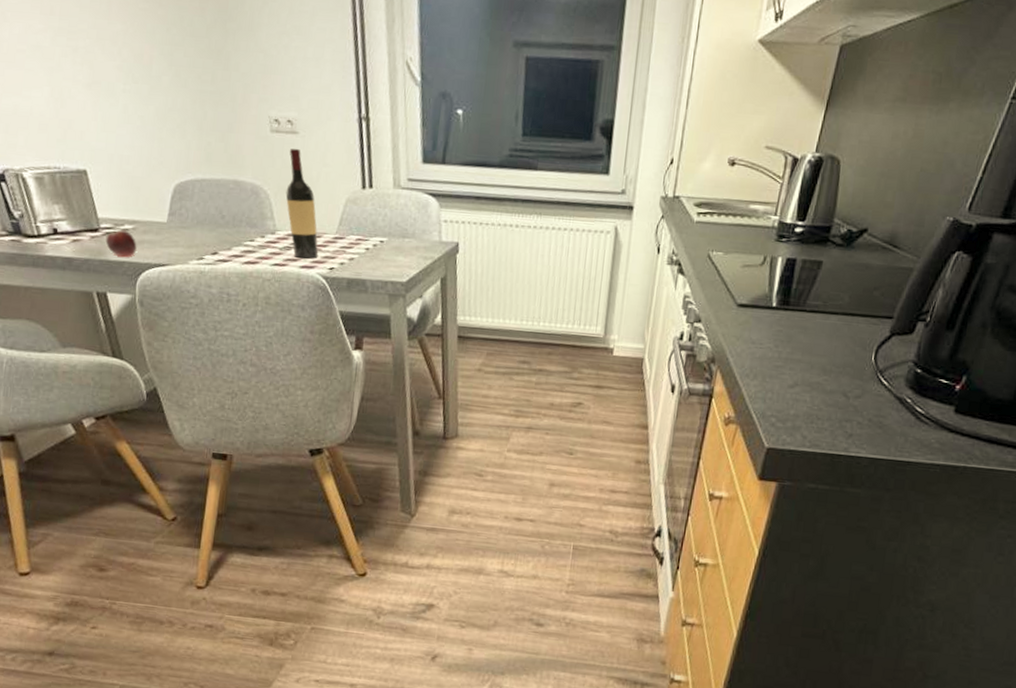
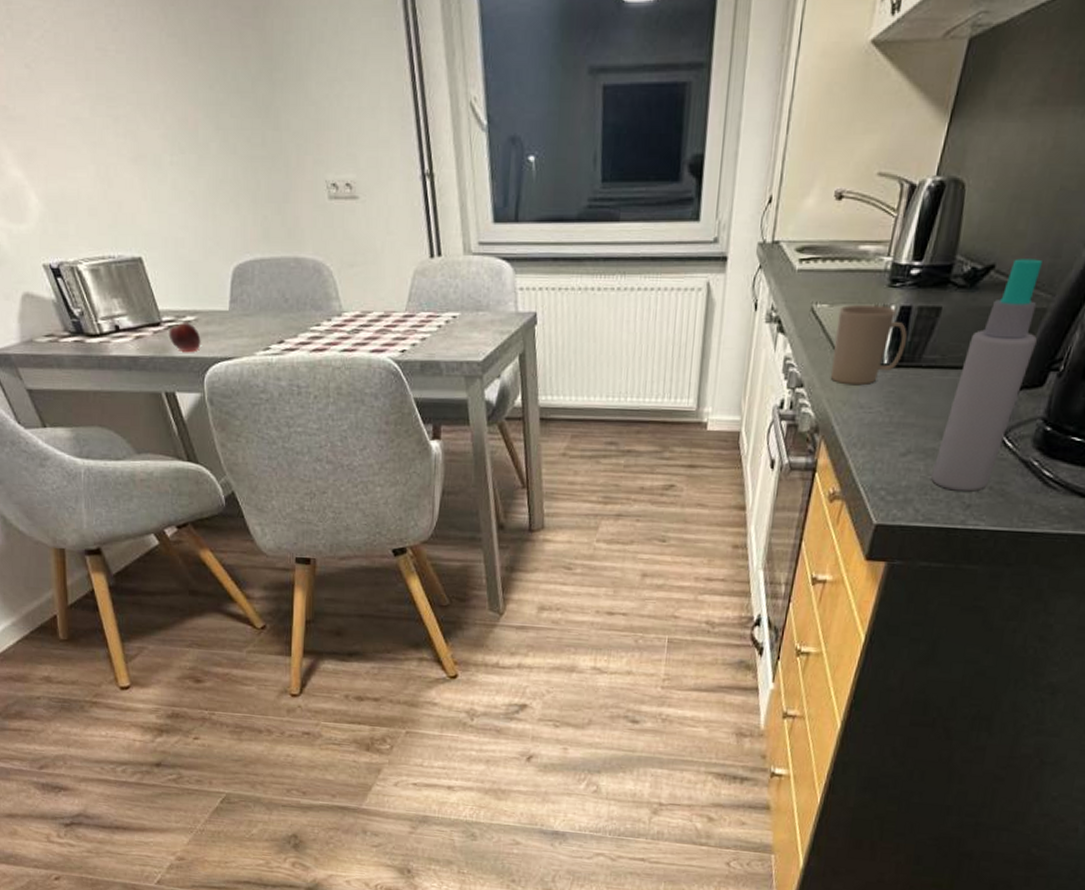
wine bottle: present [285,148,319,260] -> none [350,215,389,343]
mug: none [725,254,793,324] -> present [830,304,907,386]
spray bottle: none [816,225,908,423] -> present [931,258,1042,492]

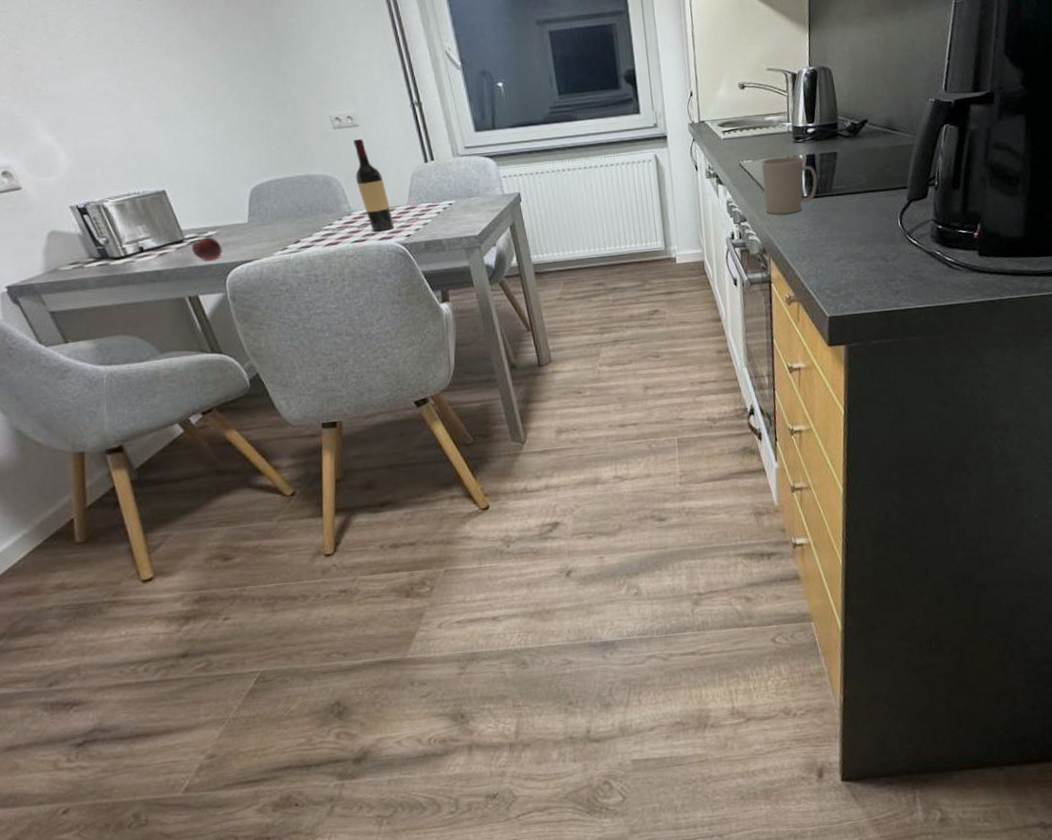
wine bottle: none [350,215,389,343] -> present [353,138,394,233]
spray bottle: present [931,258,1042,492] -> none [862,112,913,282]

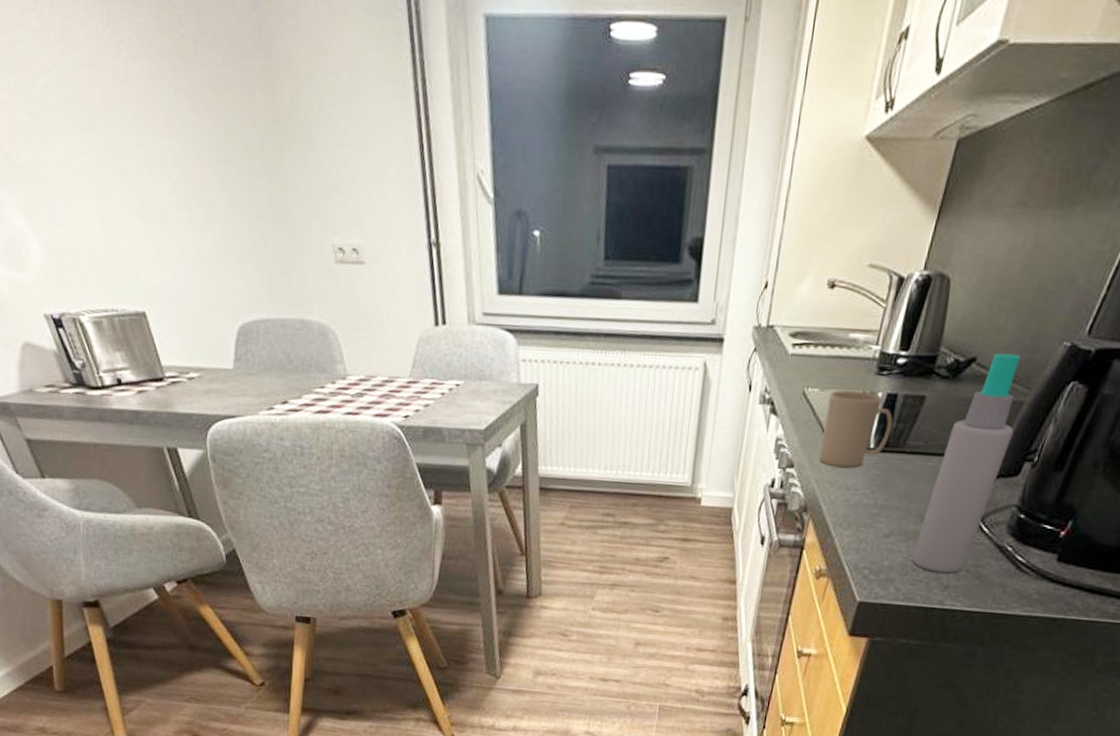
fruit: present [191,236,222,261] -> none [171,378,204,408]
wine bottle: present [353,138,394,233] -> none [355,281,392,408]
spray bottle: none [862,112,913,282] -> present [912,353,1020,574]

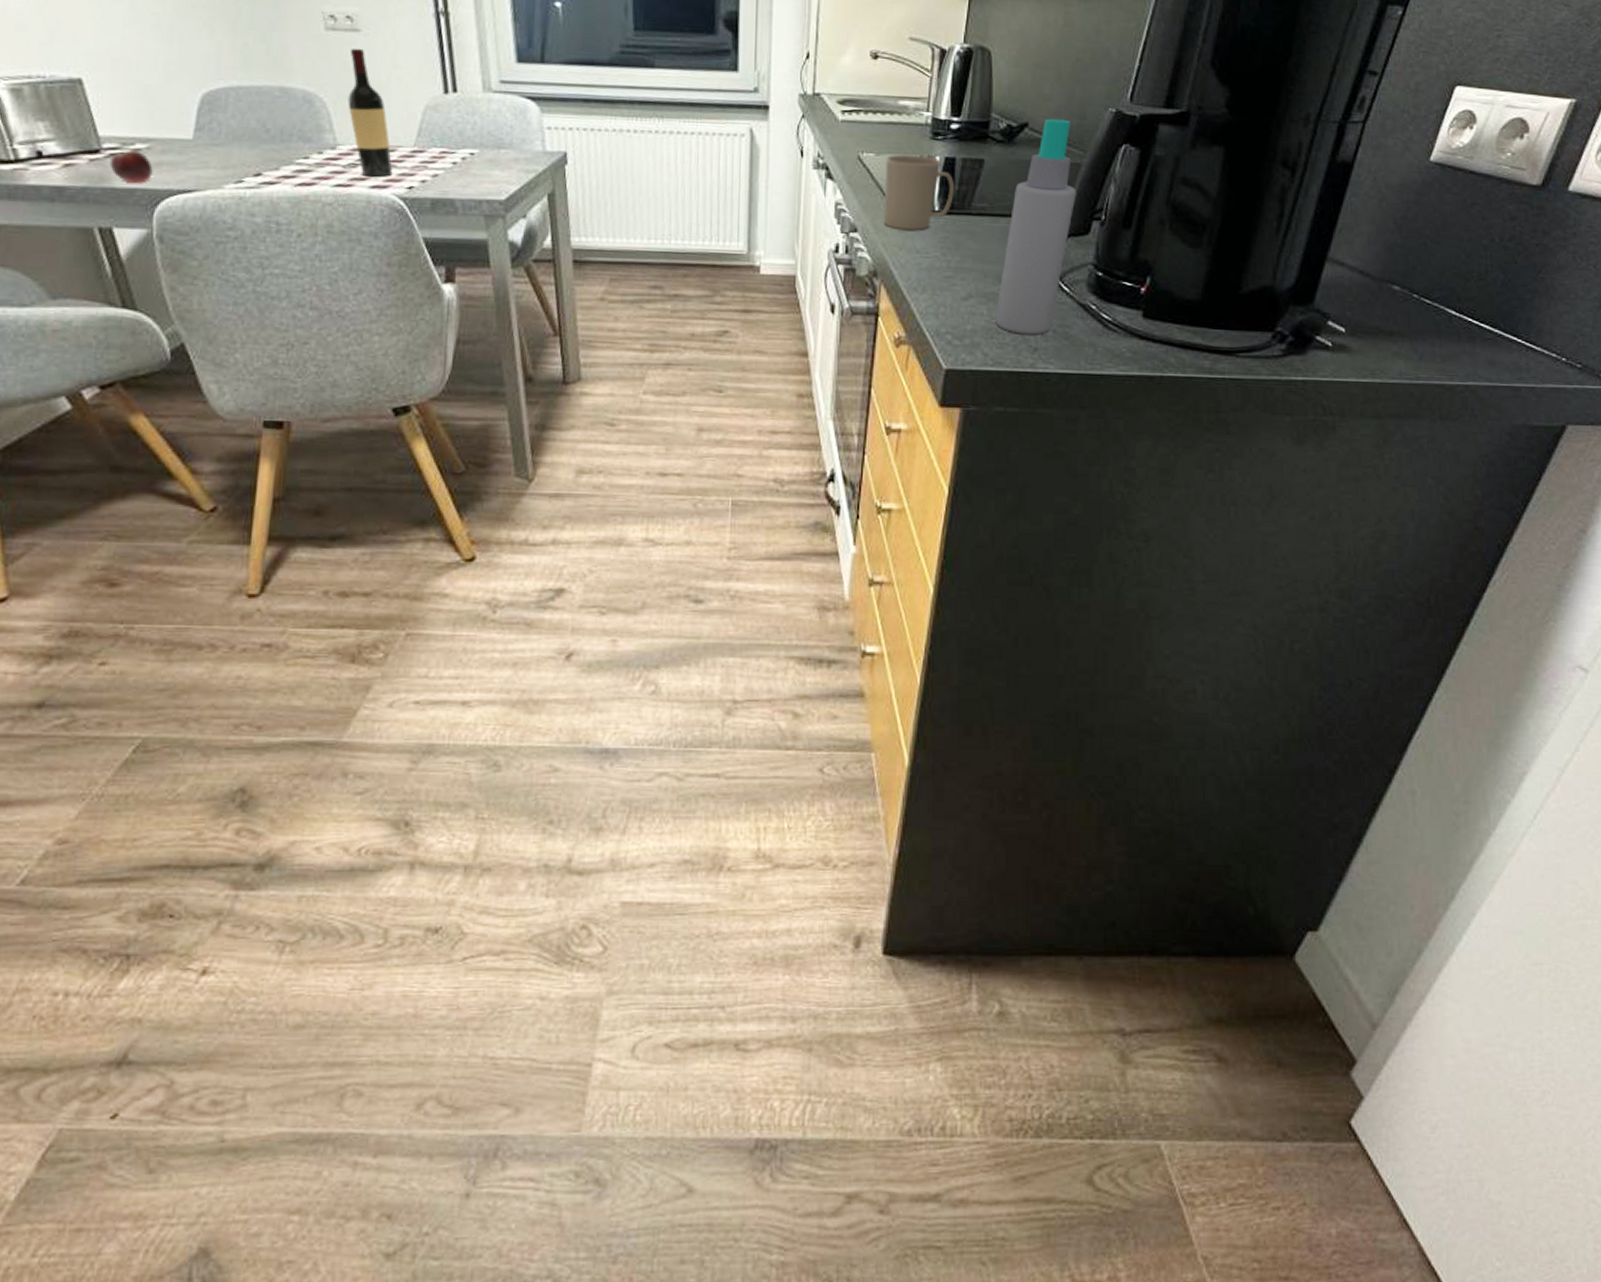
fruit: none [171,378,204,408] -> present [109,150,153,183]
wine bottle: none [355,281,392,408] -> present [347,48,393,178]

